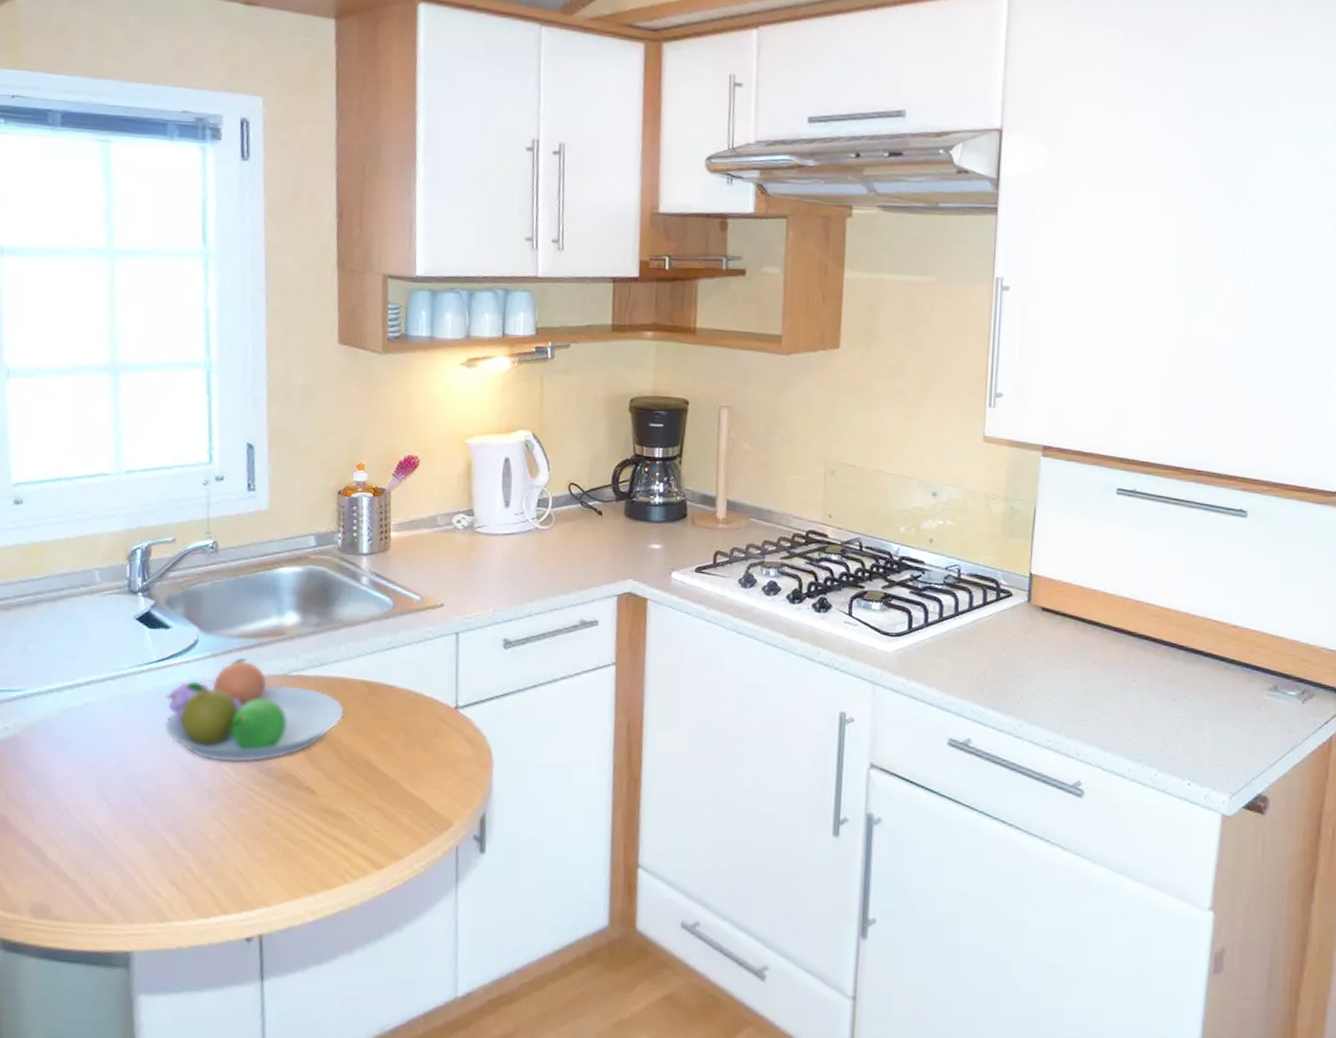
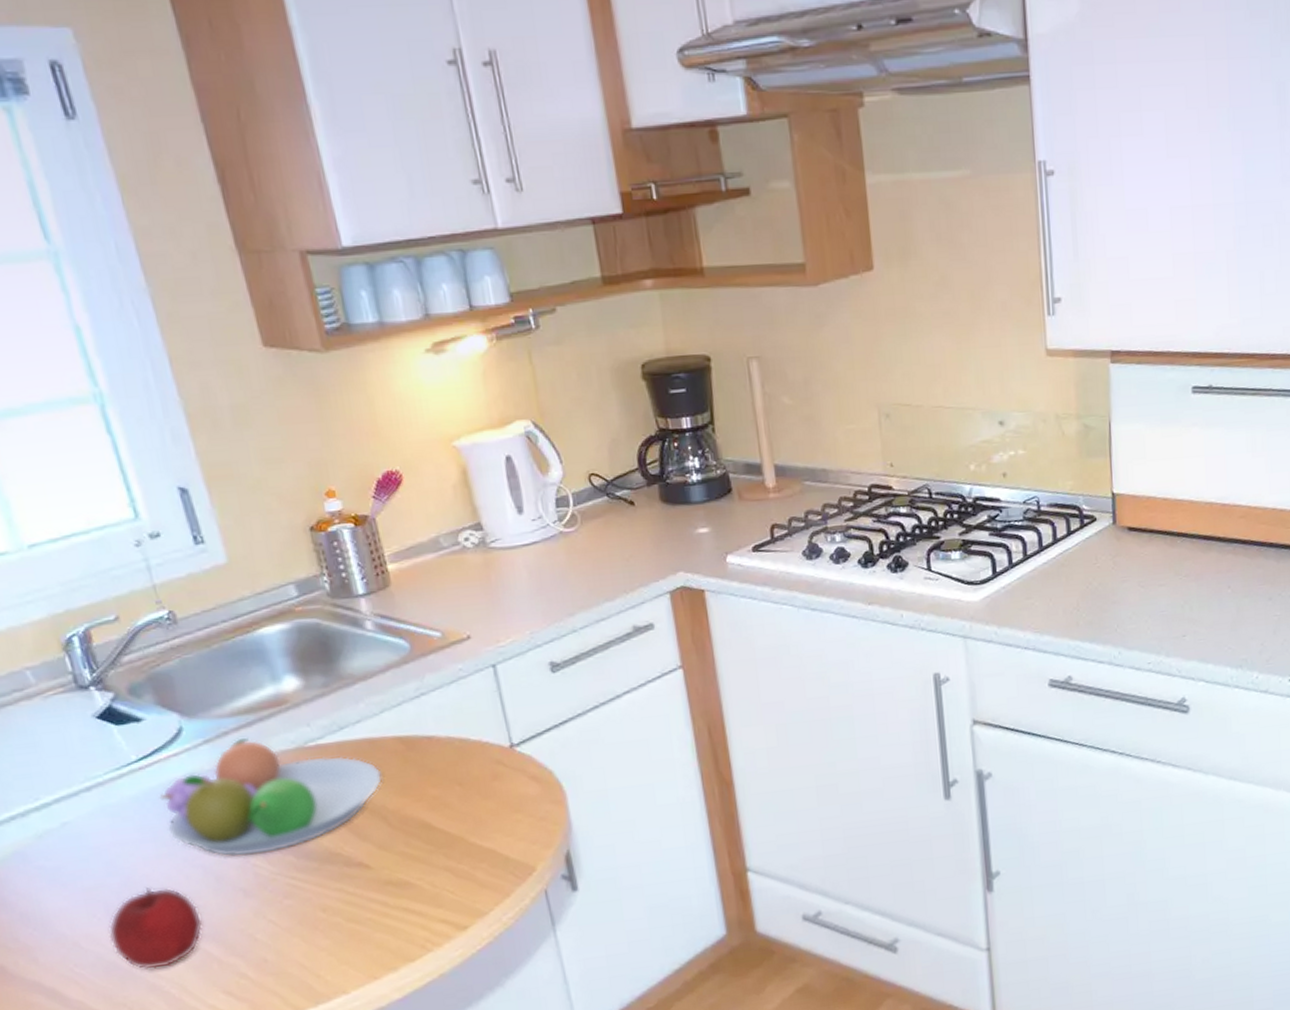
apple: none [93,773,170,848] -> present [108,887,204,970]

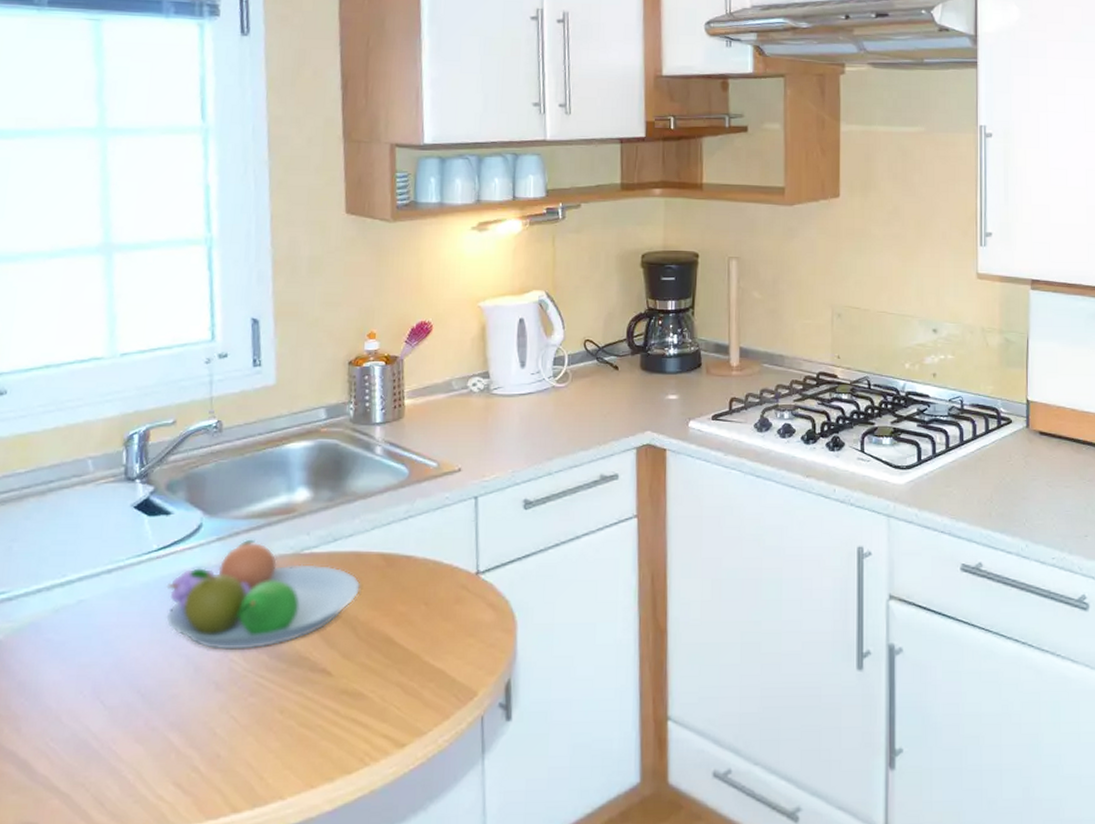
apple: present [108,887,204,970] -> none [88,671,174,752]

